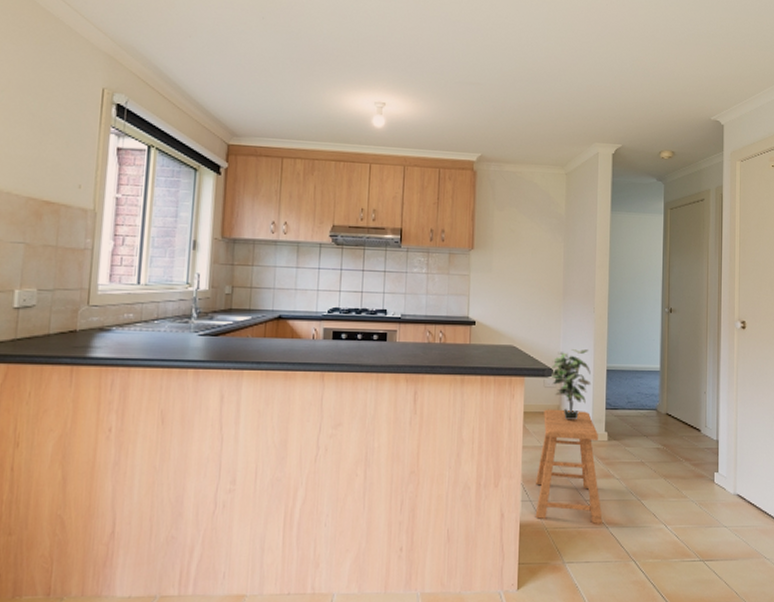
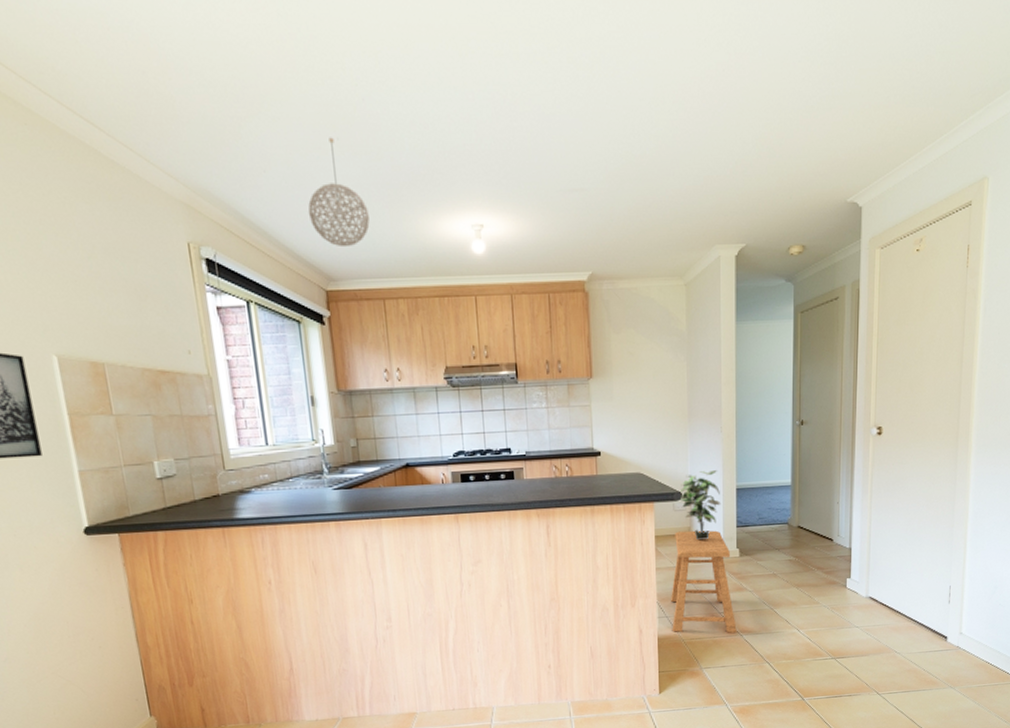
pendant light: none [223,16,281,109] -> present [308,137,370,248]

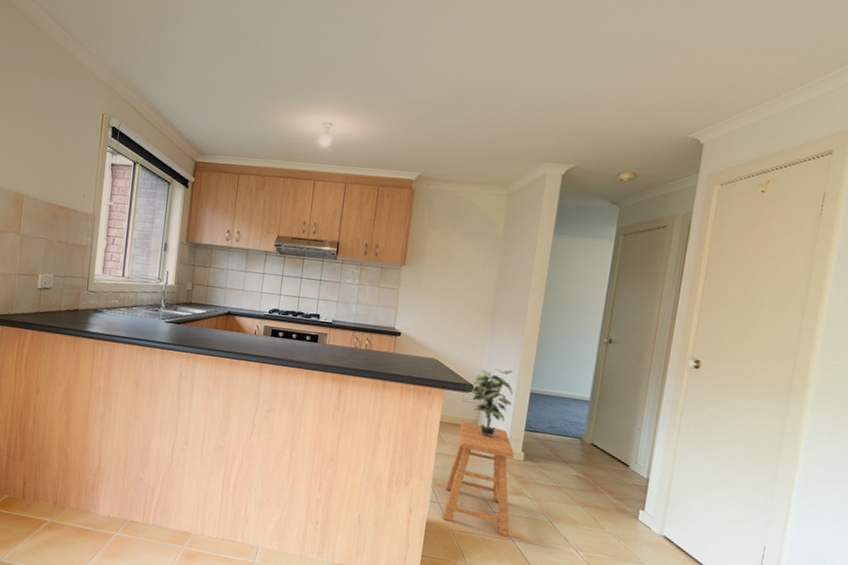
pendant light: present [308,137,370,248] -> none [195,45,242,130]

